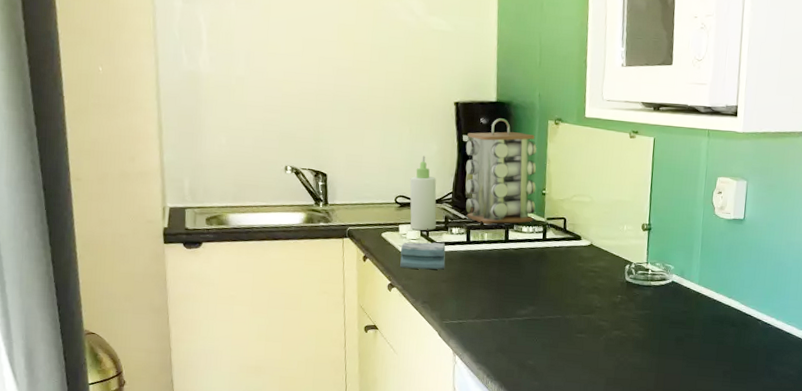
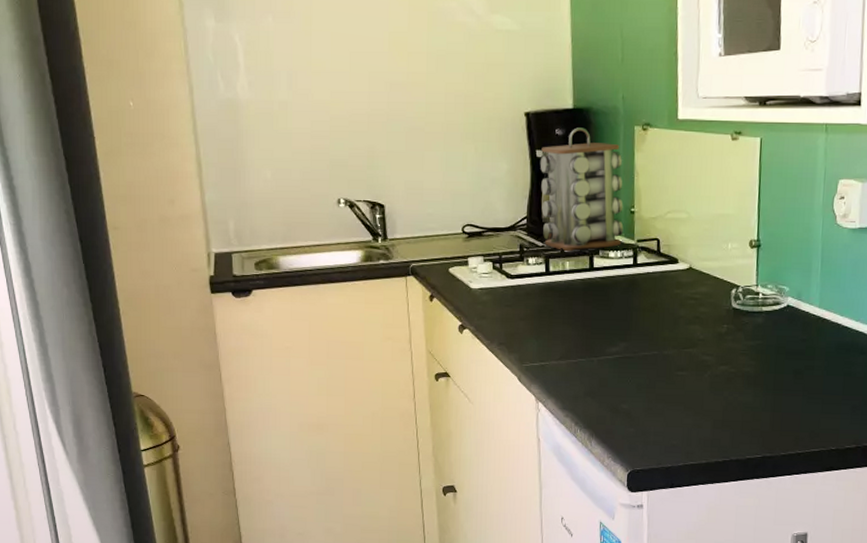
sponge: present [400,242,446,270] -> none [470,275,523,307]
bottle: present [410,156,437,231] -> none [478,177,510,262]

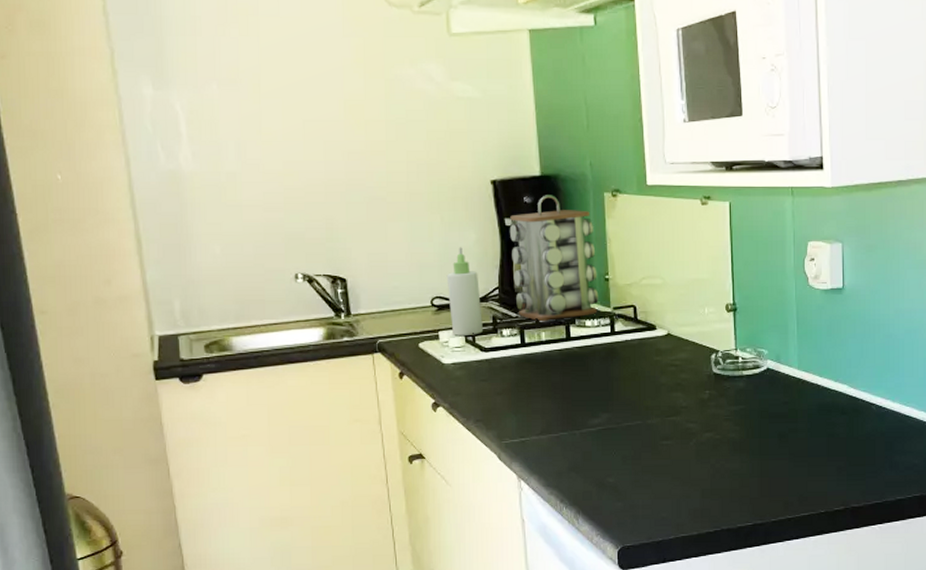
bottle: none [478,177,510,262] -> present [446,247,483,335]

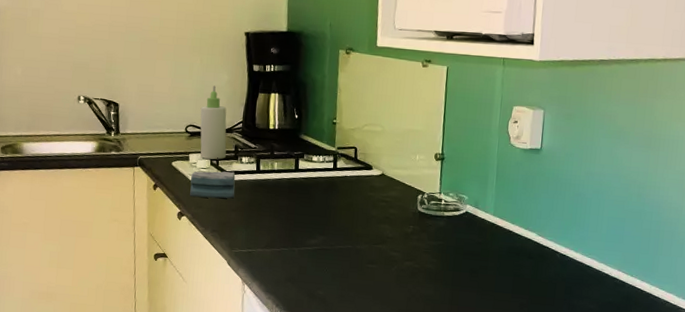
sponge: none [443,348,498,382] -> present [190,171,236,199]
spice rack: present [509,195,599,321] -> none [255,48,327,155]

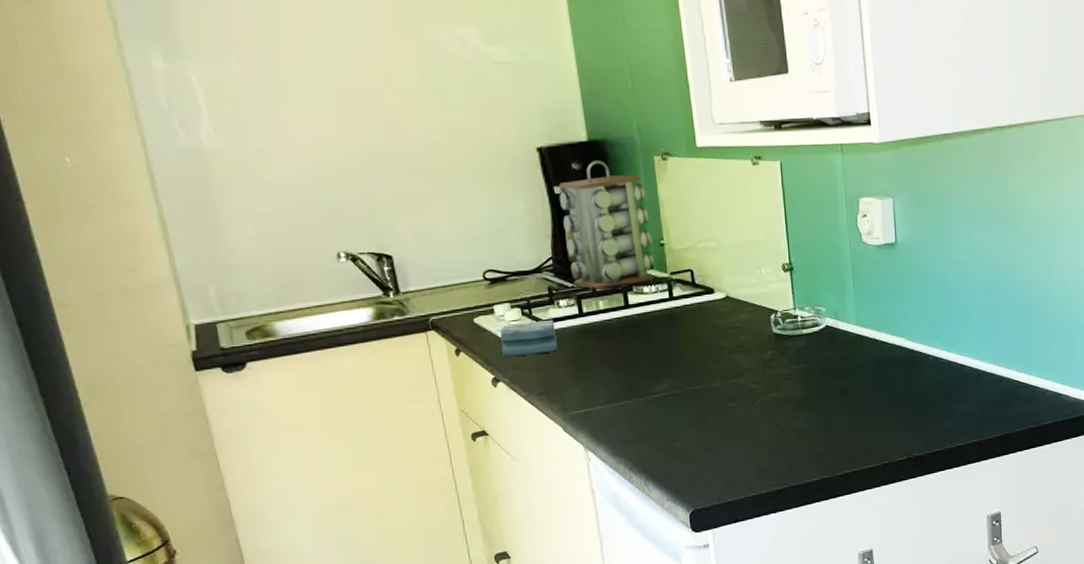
bottle: present [200,85,227,160] -> none [497,218,539,309]
spice rack: none [255,48,327,155] -> present [559,160,655,290]

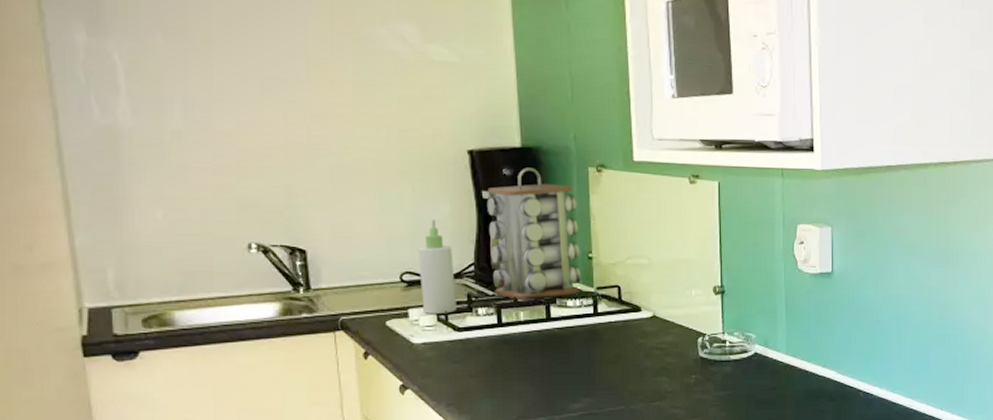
bottle: none [497,218,539,309] -> present [418,220,456,314]
sponge: present [499,319,558,357] -> none [412,327,473,363]

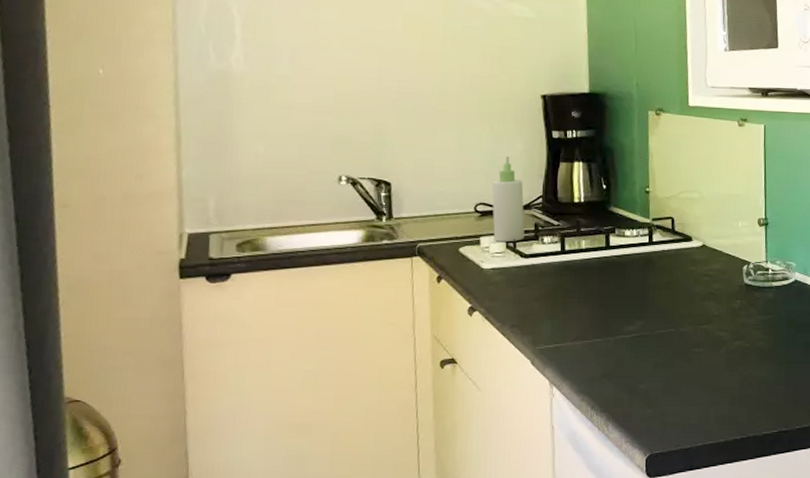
spice rack: present [486,167,581,300] -> none [556,111,639,230]

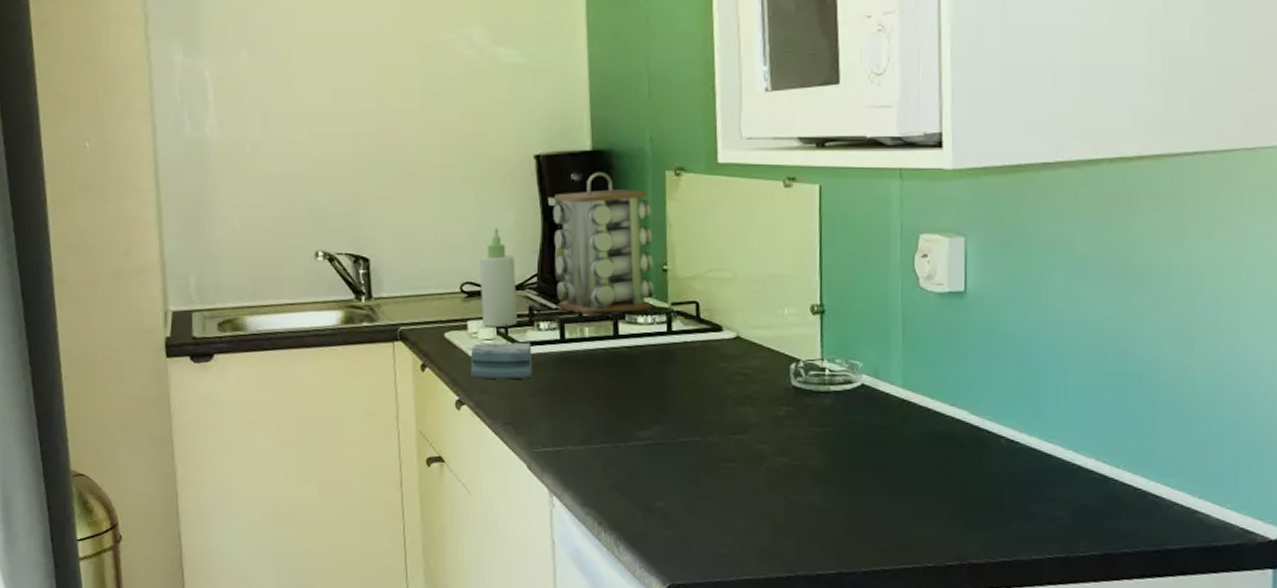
sponge: none [482,254,537,287] -> present [470,342,533,380]
spice rack: none [556,111,639,230] -> present [552,172,655,315]

